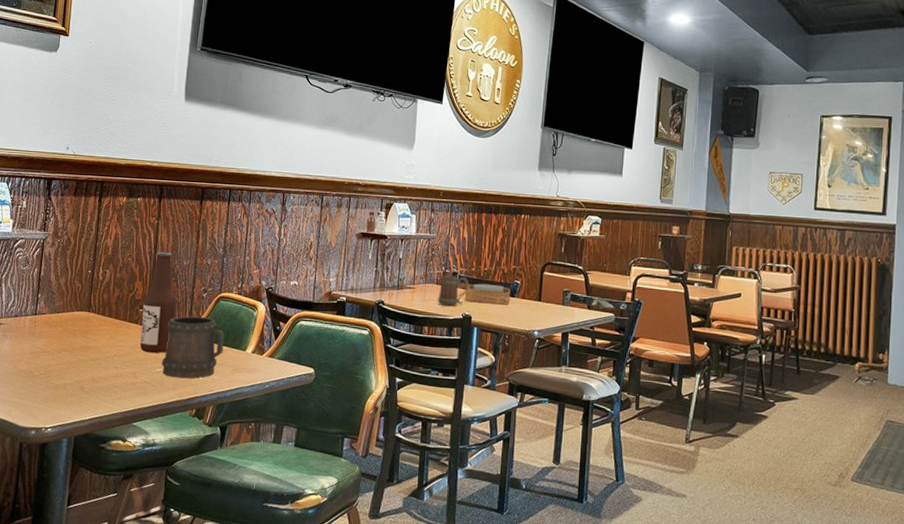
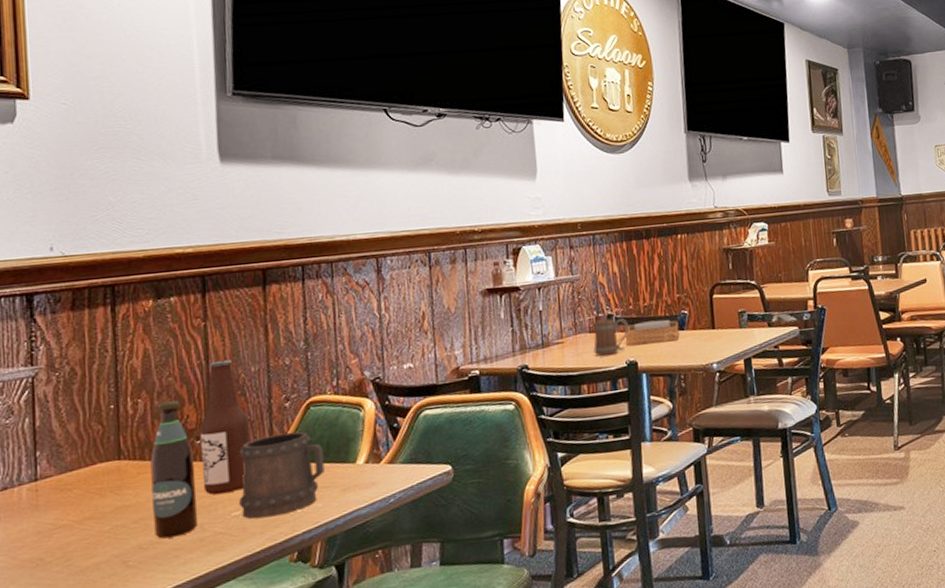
bottle: none [104,275,137,378] -> present [150,400,199,539]

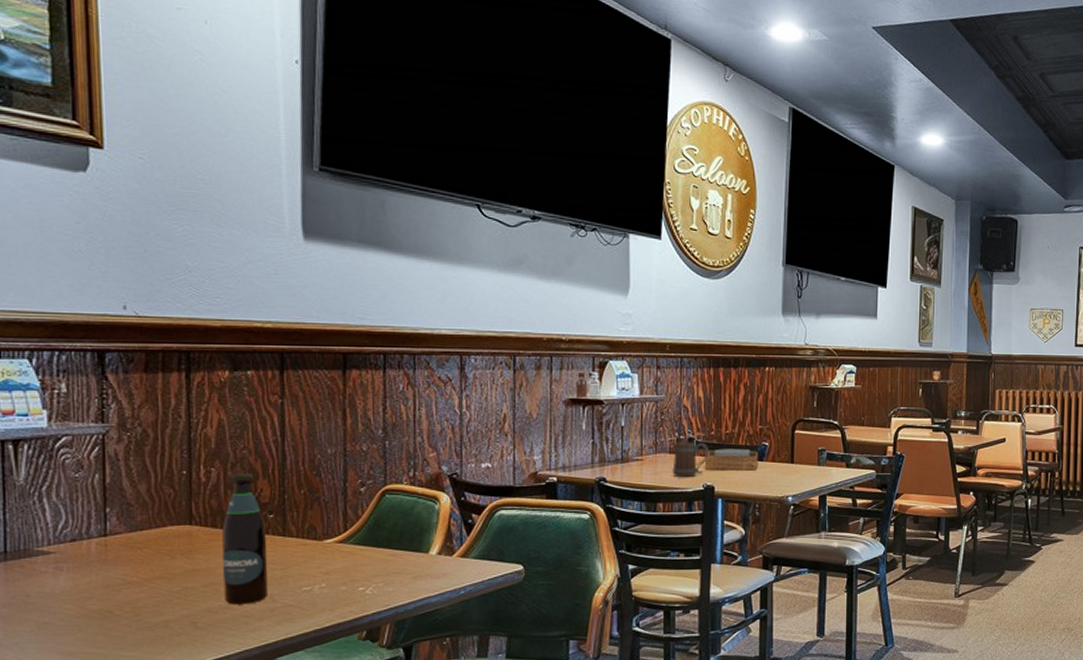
root beer bottle: present [199,359,250,495] -> none [272,439,323,569]
beer mug: present [238,431,325,519] -> none [309,516,397,596]

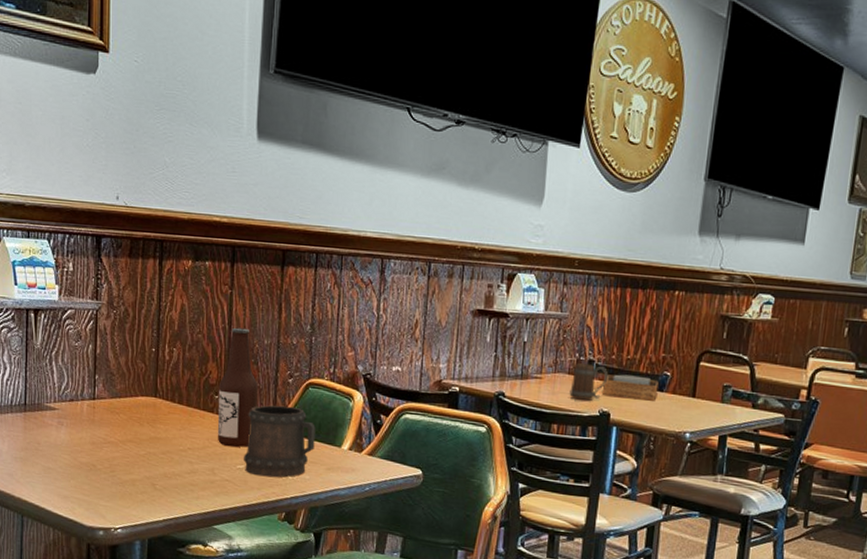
bottle: present [222,474,269,605] -> none [177,355,213,474]
root beer bottle: none [272,439,323,569] -> present [217,327,258,448]
beer mug: none [309,516,397,596] -> present [243,405,316,478]

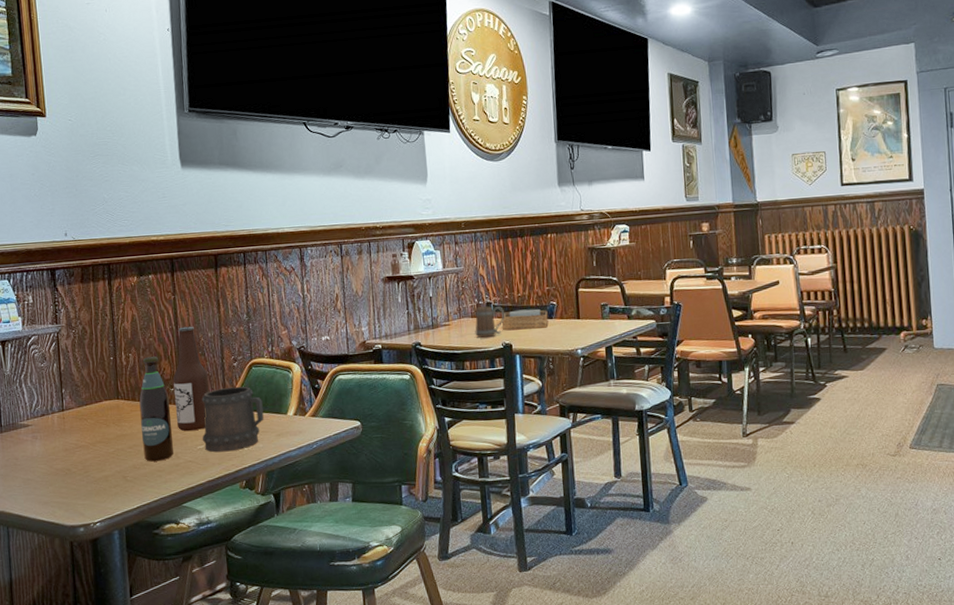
bottle: none [177,355,213,474] -> present [139,356,175,462]

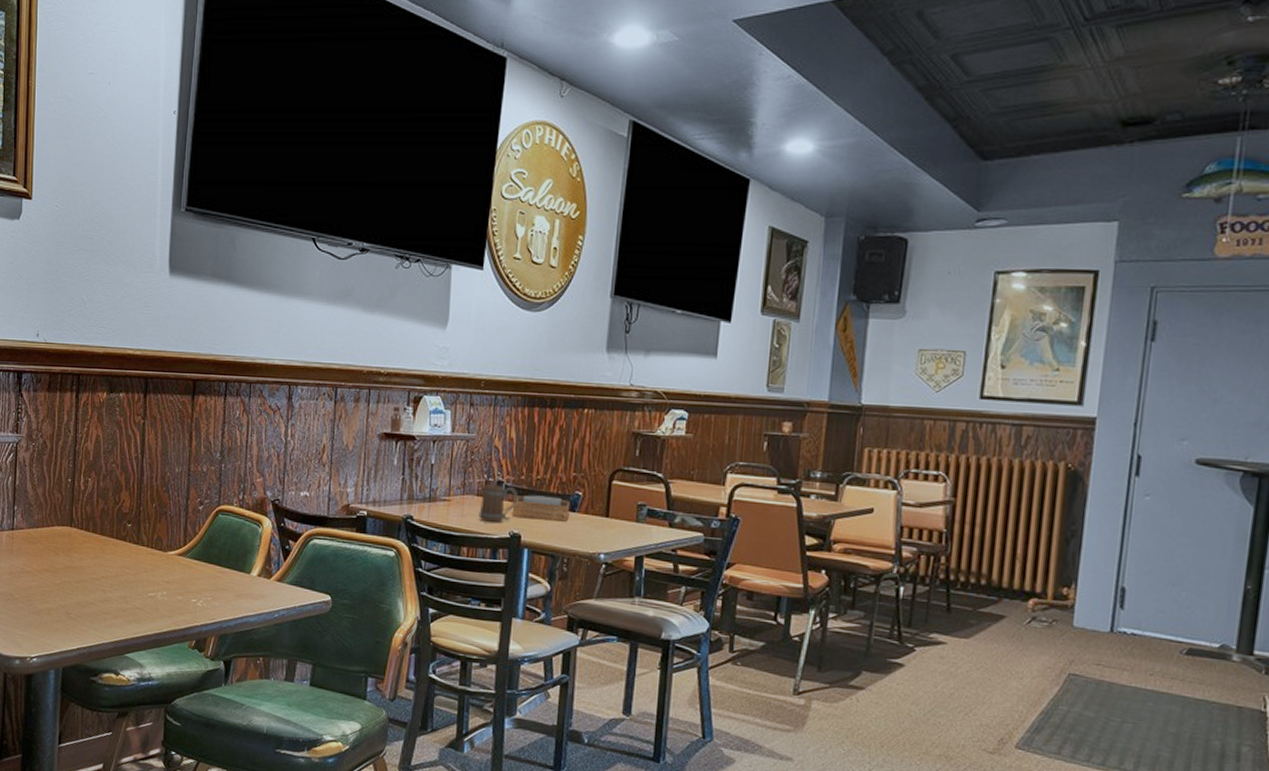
bottle: present [139,356,175,462] -> none [91,485,125,603]
root beer bottle: present [172,326,209,432] -> none [129,456,169,575]
beer mug: present [202,386,264,453] -> none [154,532,225,605]

